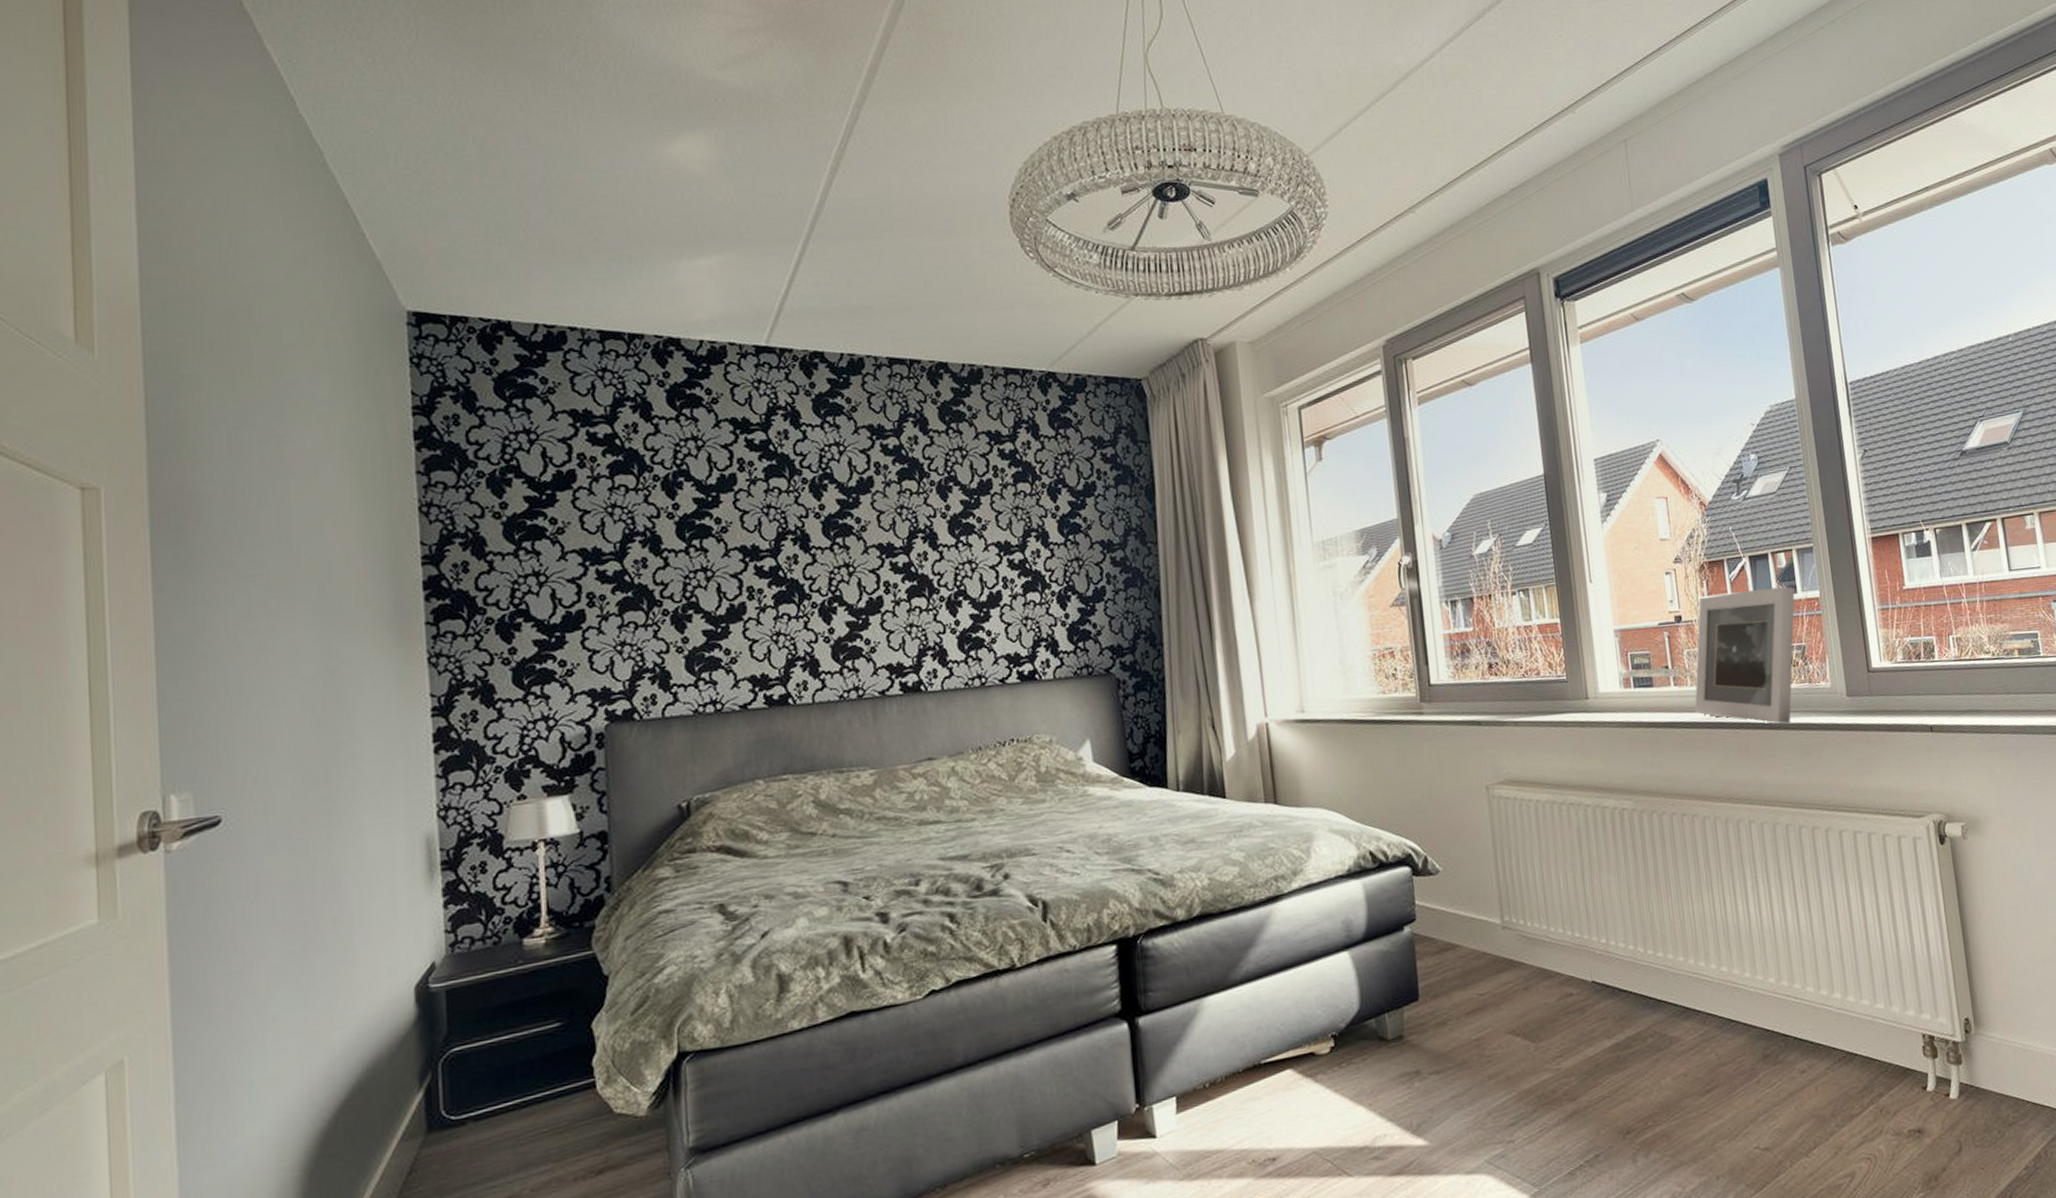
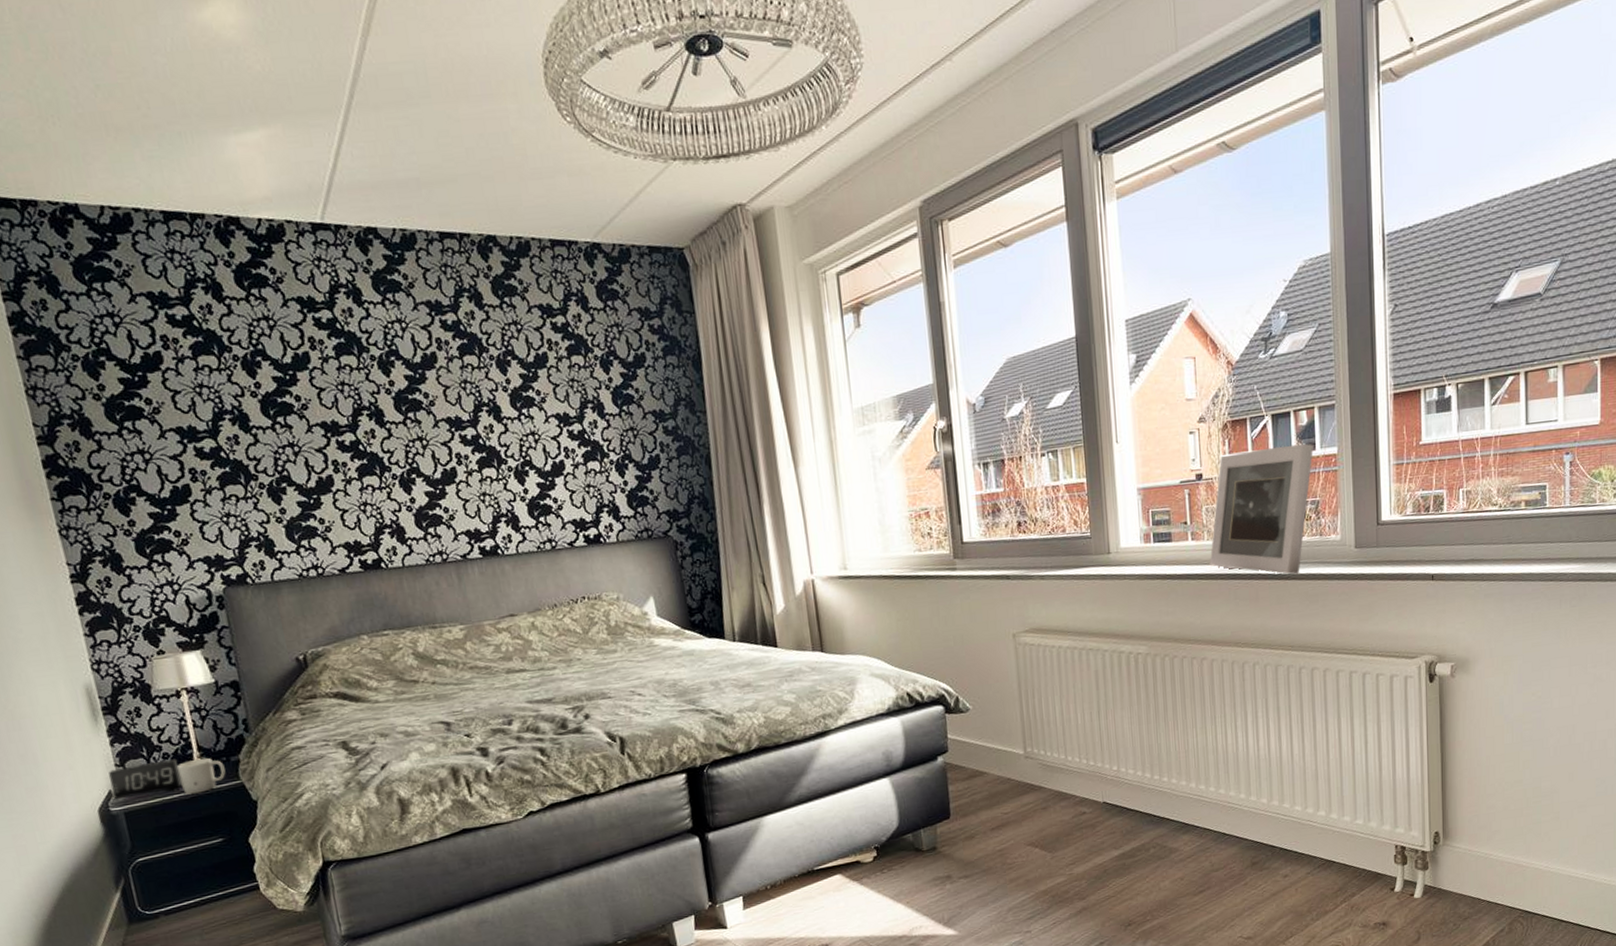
alarm clock: none [436,923,523,973] -> present [108,758,183,799]
mug: none [518,922,576,968] -> present [176,757,226,795]

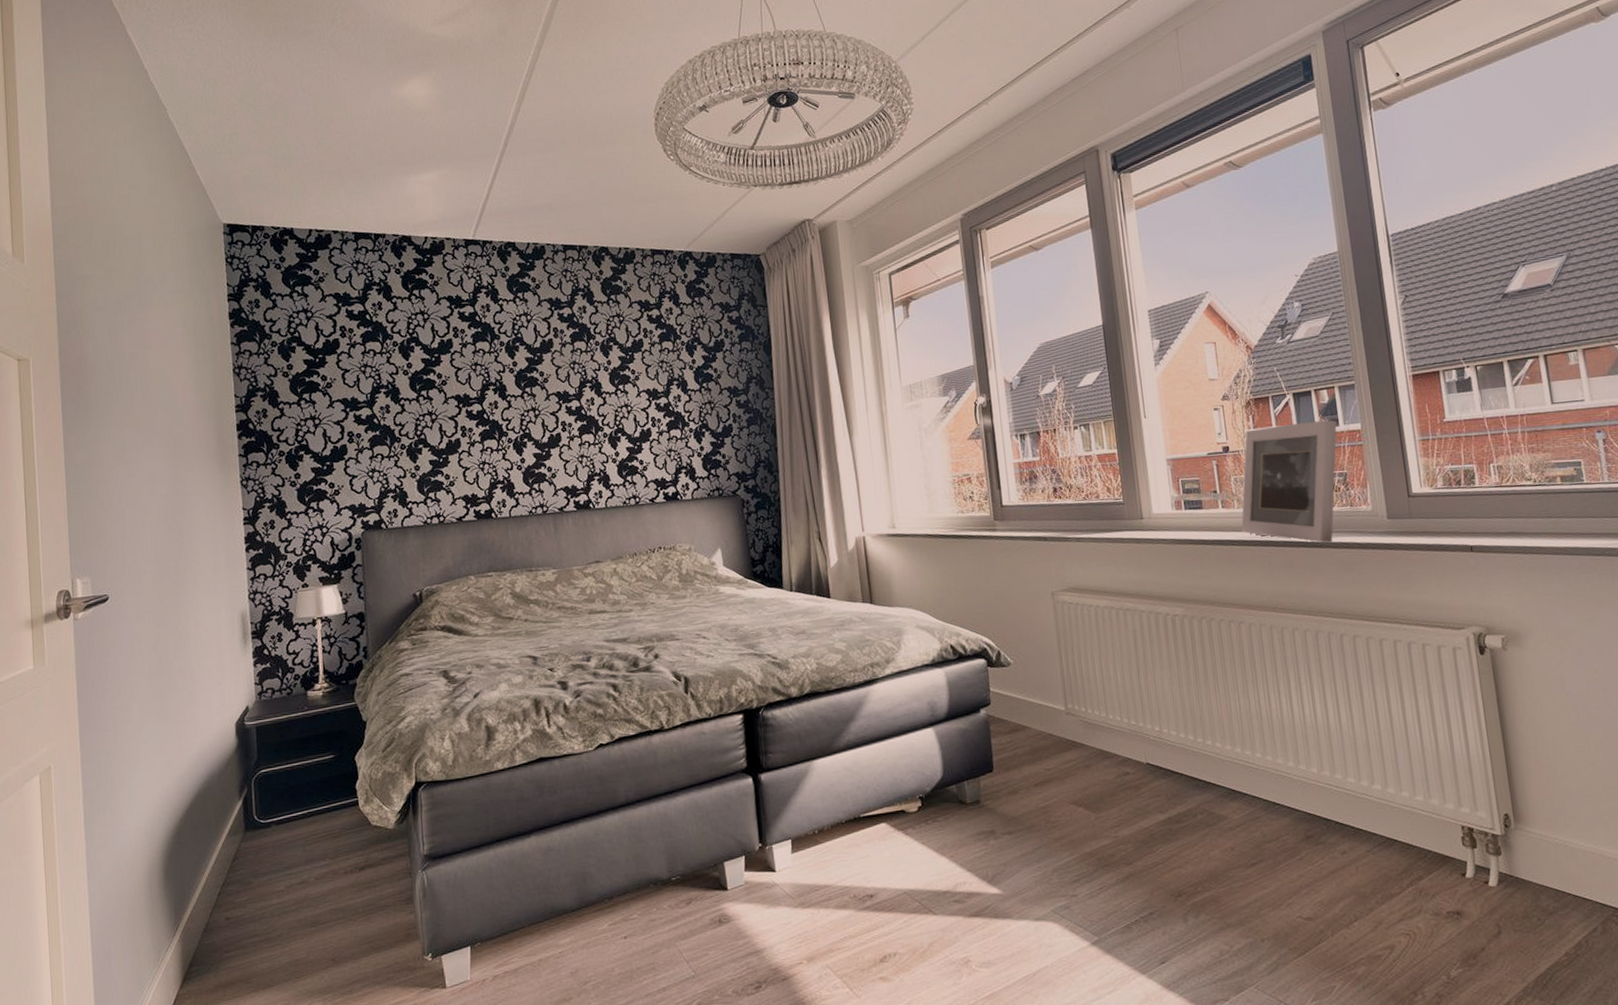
alarm clock: present [108,758,183,799] -> none [249,680,307,714]
mug: present [176,757,226,795] -> none [304,680,344,713]

